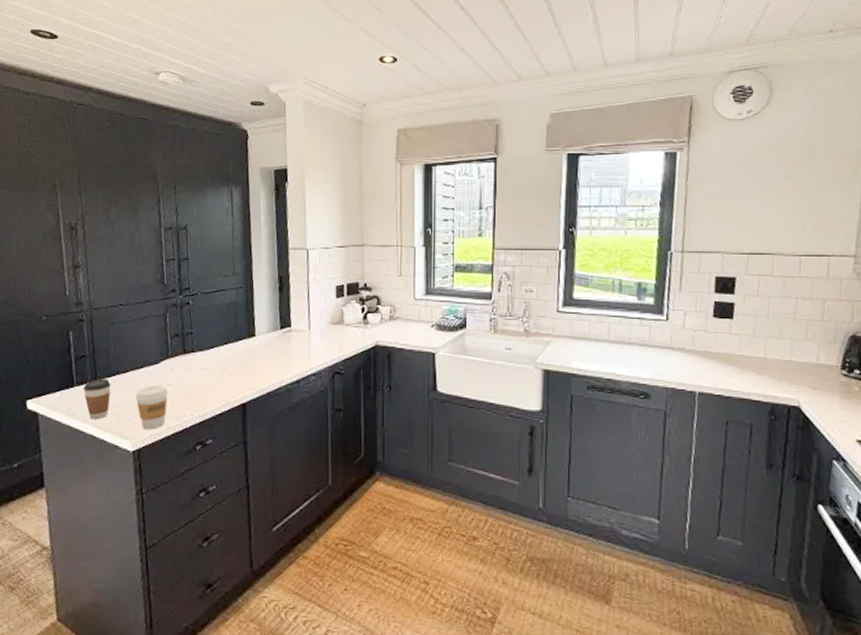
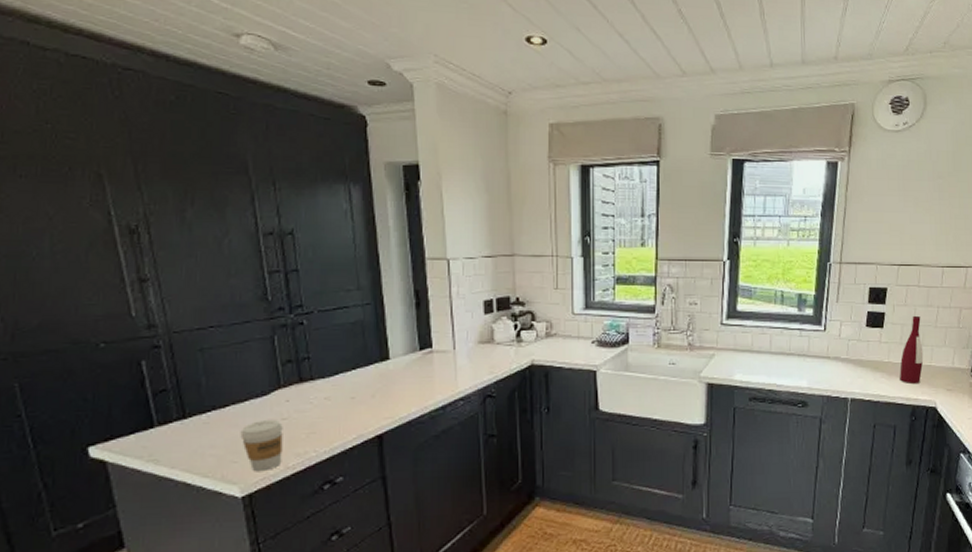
coffee cup: present [83,379,111,420] -> none [167,416,206,465]
wine bottle: none [754,306,782,381] -> present [900,315,924,385]

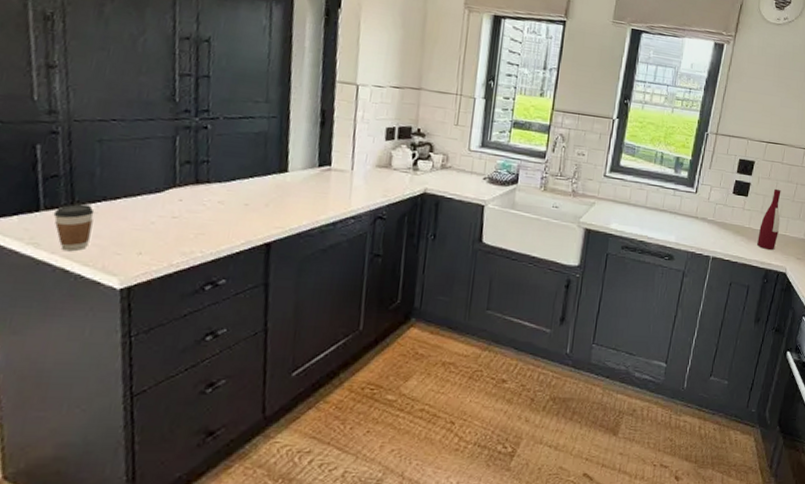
coffee cup: none [167,416,206,465] -> present [53,204,95,252]
coffee cup: present [240,420,283,471] -> none [127,216,173,265]

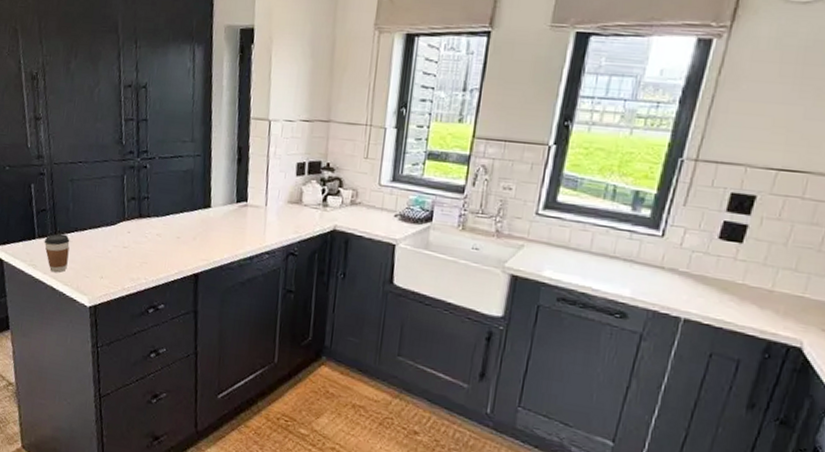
wine bottle: present [757,188,781,251] -> none [755,233,799,317]

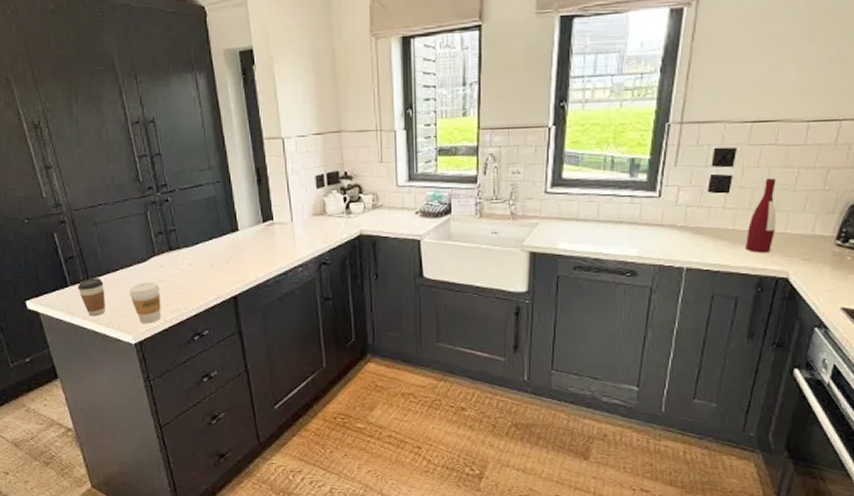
coffee cup: none [92,245,124,288] -> present [129,282,162,323]
wine bottle: none [755,233,799,317] -> present [746,177,777,254]

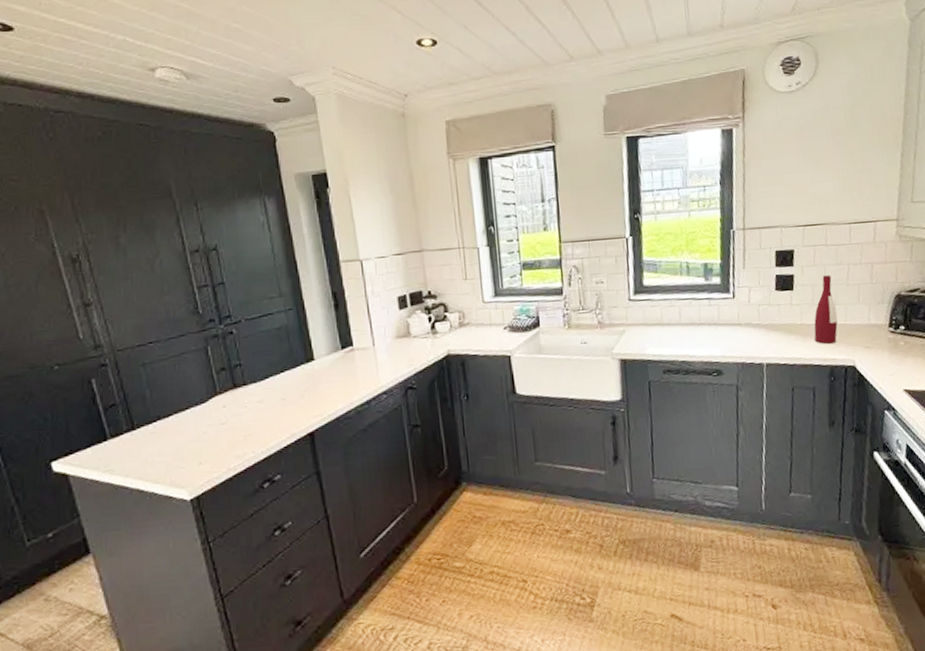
coffee cup: present [77,278,106,317] -> none [119,426,155,473]
coffee cup: present [129,282,162,323] -> none [184,425,224,474]

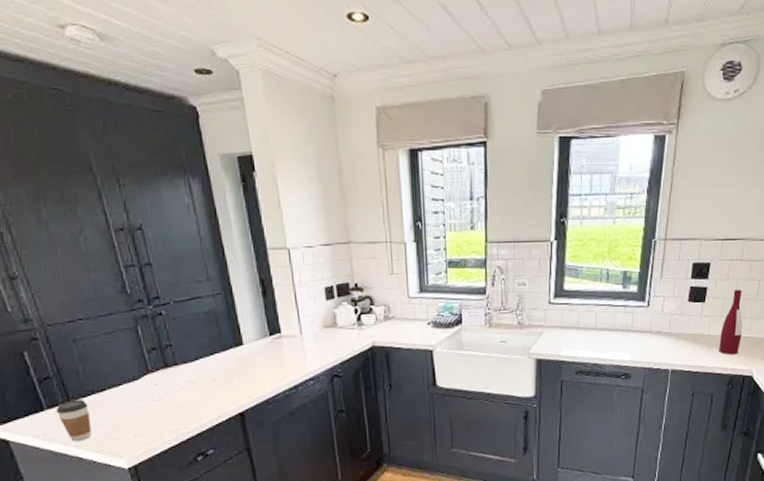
coffee cup: none [119,426,155,473] -> present [55,399,92,442]

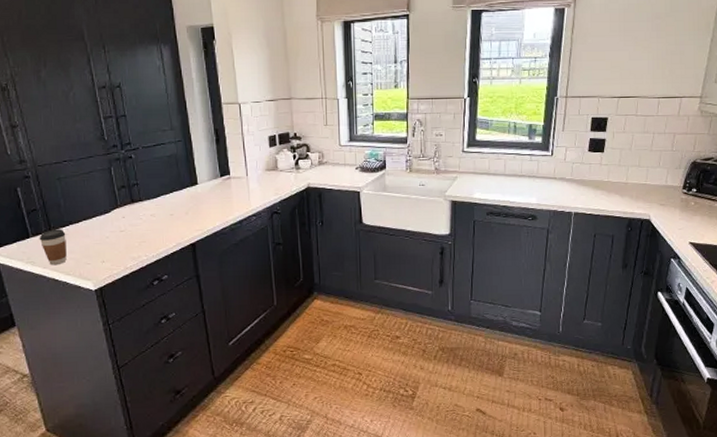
wine bottle: present [719,289,743,355] -> none [618,141,640,200]

